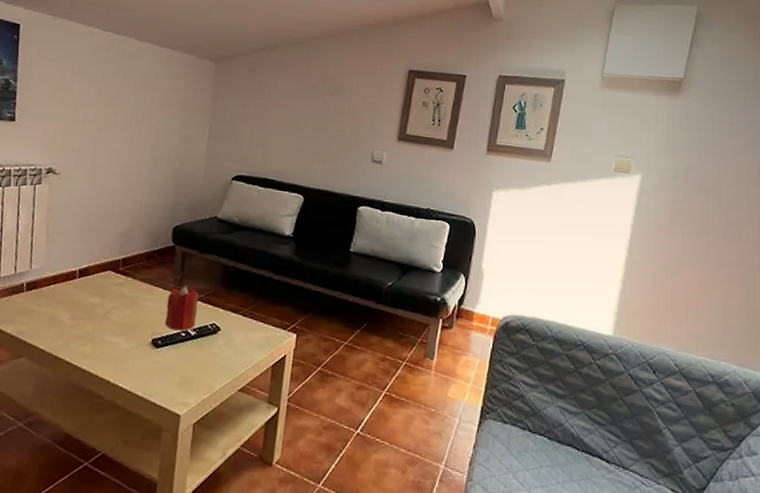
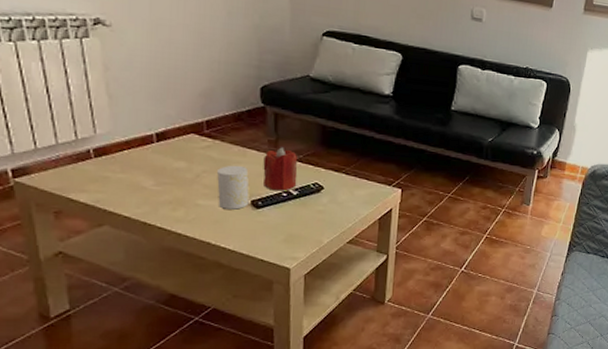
cup: none [122,302,153,348] -> present [217,165,249,210]

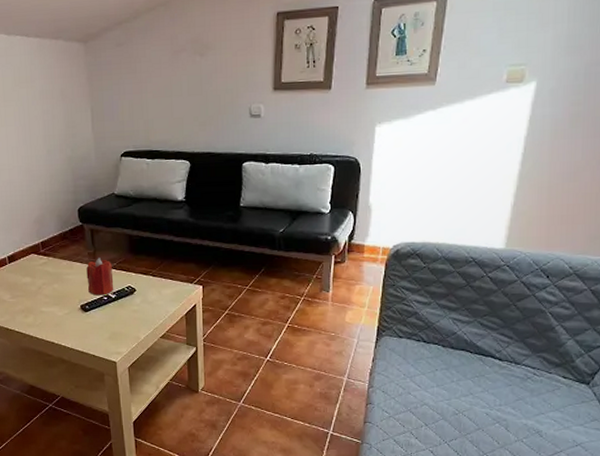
cup: present [217,165,249,210] -> none [53,276,79,314]

